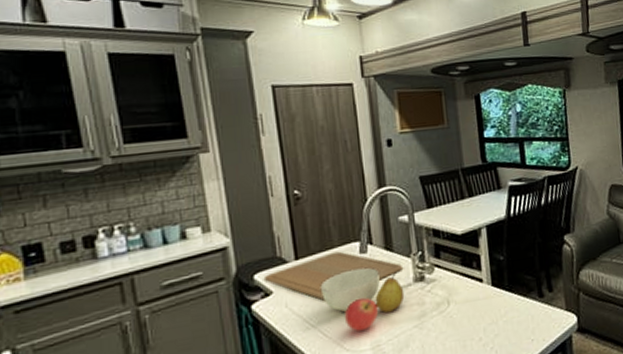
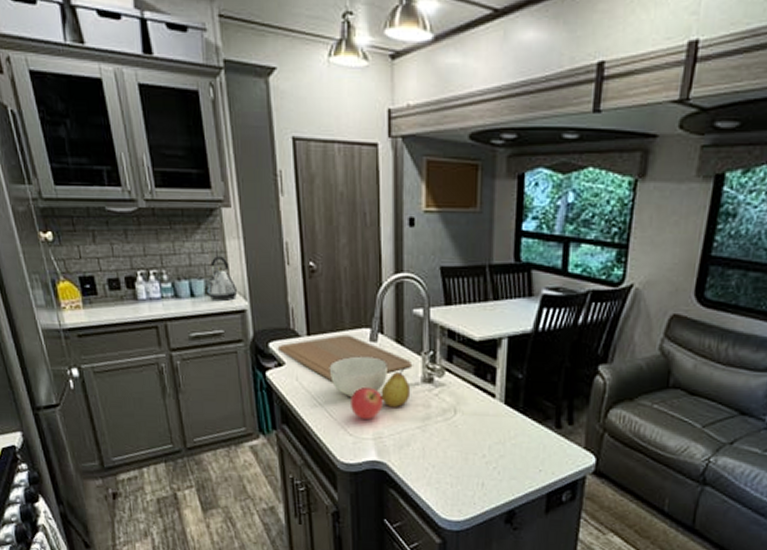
kettle: none [182,199,218,244] -> present [207,256,238,301]

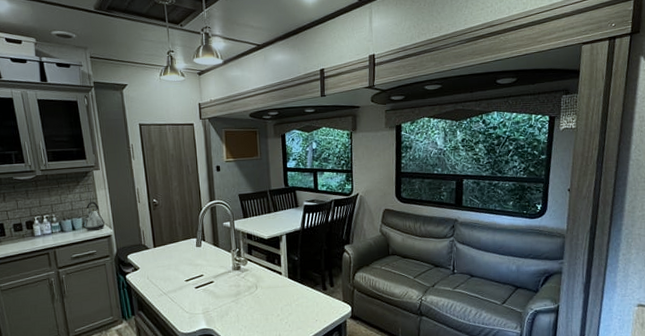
chopping board: present [277,334,411,382] -> none [133,244,225,277]
bowl: present [329,356,389,398] -> none [169,257,210,287]
fruit: present [349,388,384,419] -> none [185,278,208,300]
fruit: present [381,367,411,408] -> none [206,262,226,290]

